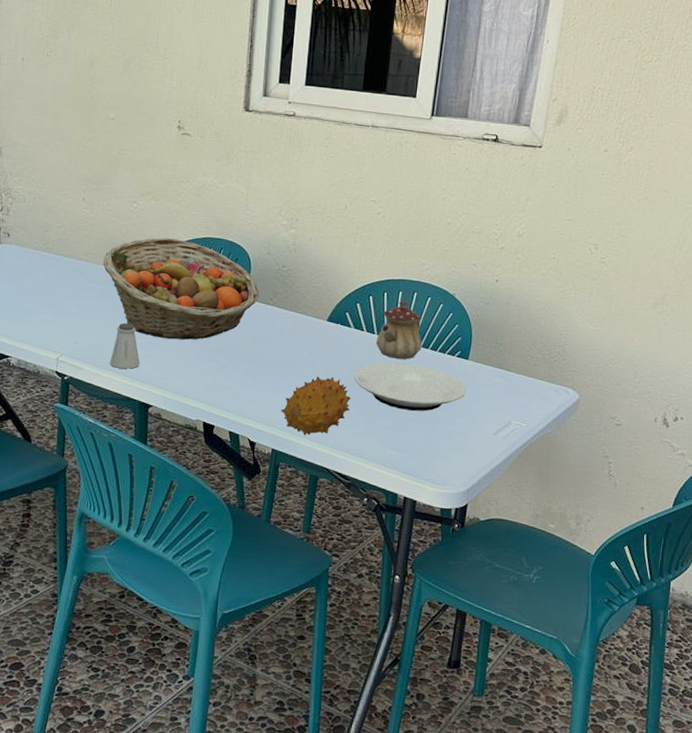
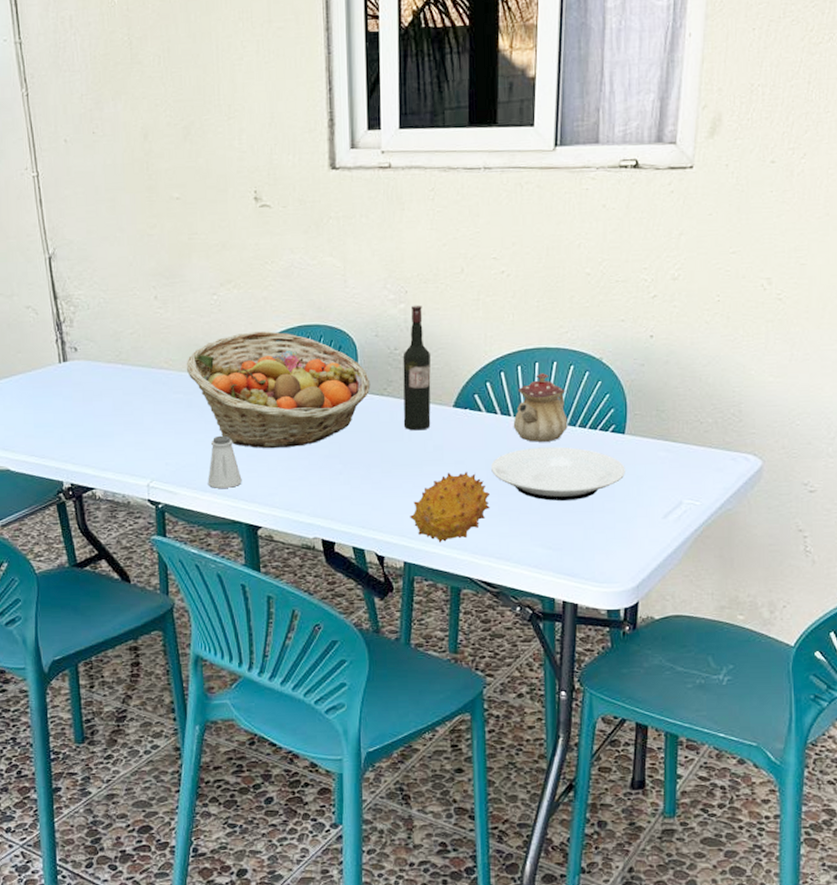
wine bottle: none [283,231,312,338] -> present [403,305,431,431]

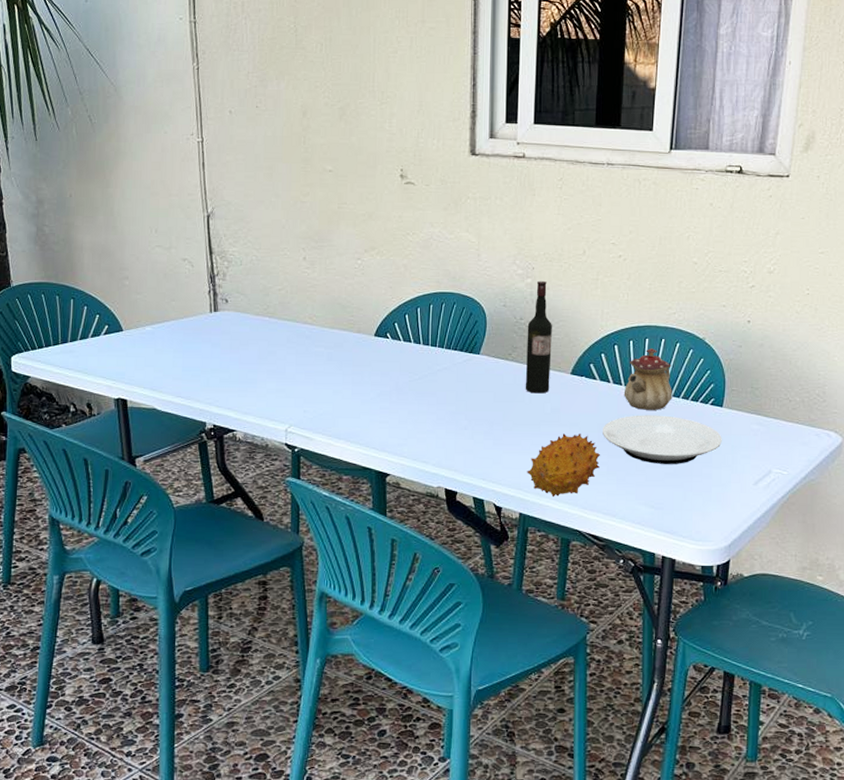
fruit basket: present [186,331,371,449] -> none [328,295,497,403]
saltshaker: present [208,435,242,488] -> none [342,388,374,437]

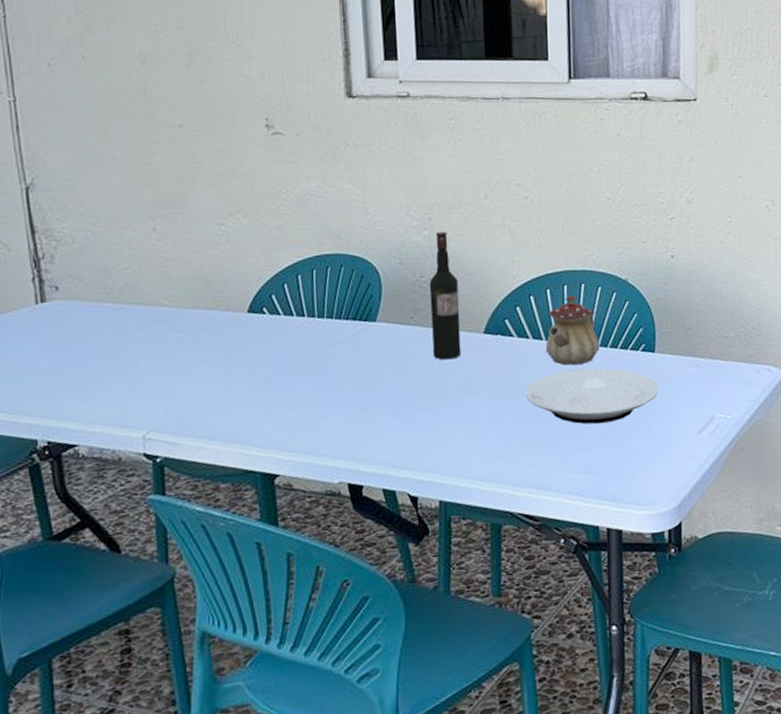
fruit: present [527,433,601,498] -> none [444,400,527,478]

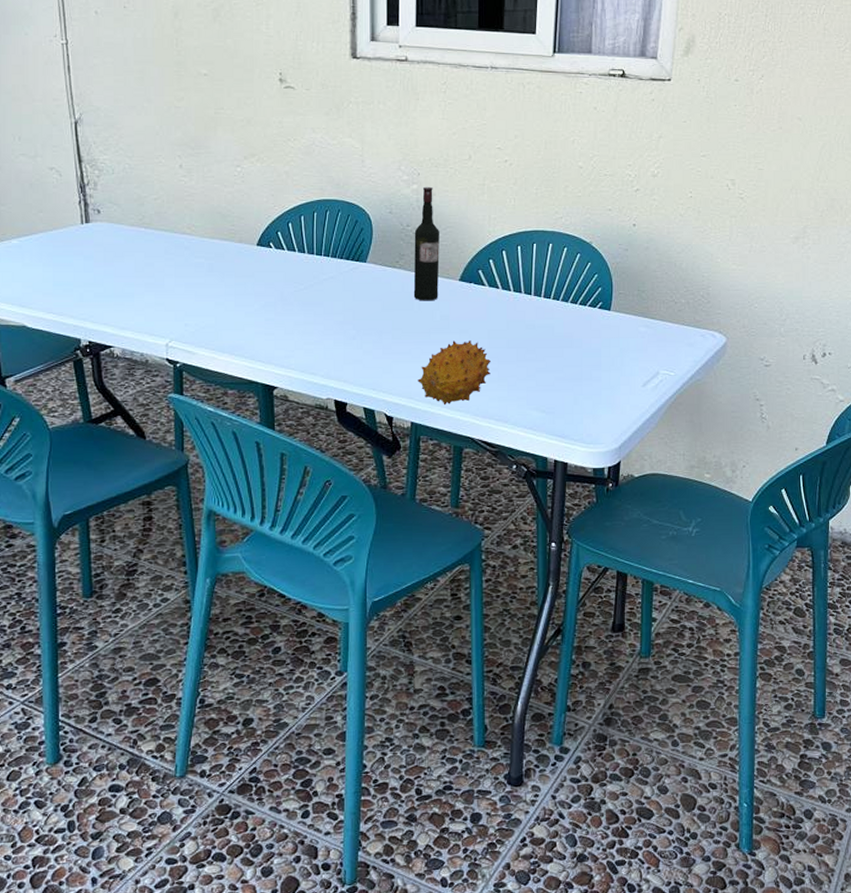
fruit: none [444,400,527,478] -> present [417,341,492,406]
plate: present [526,368,659,425] -> none [493,320,610,369]
teapot: present [545,295,600,365] -> none [512,253,561,315]

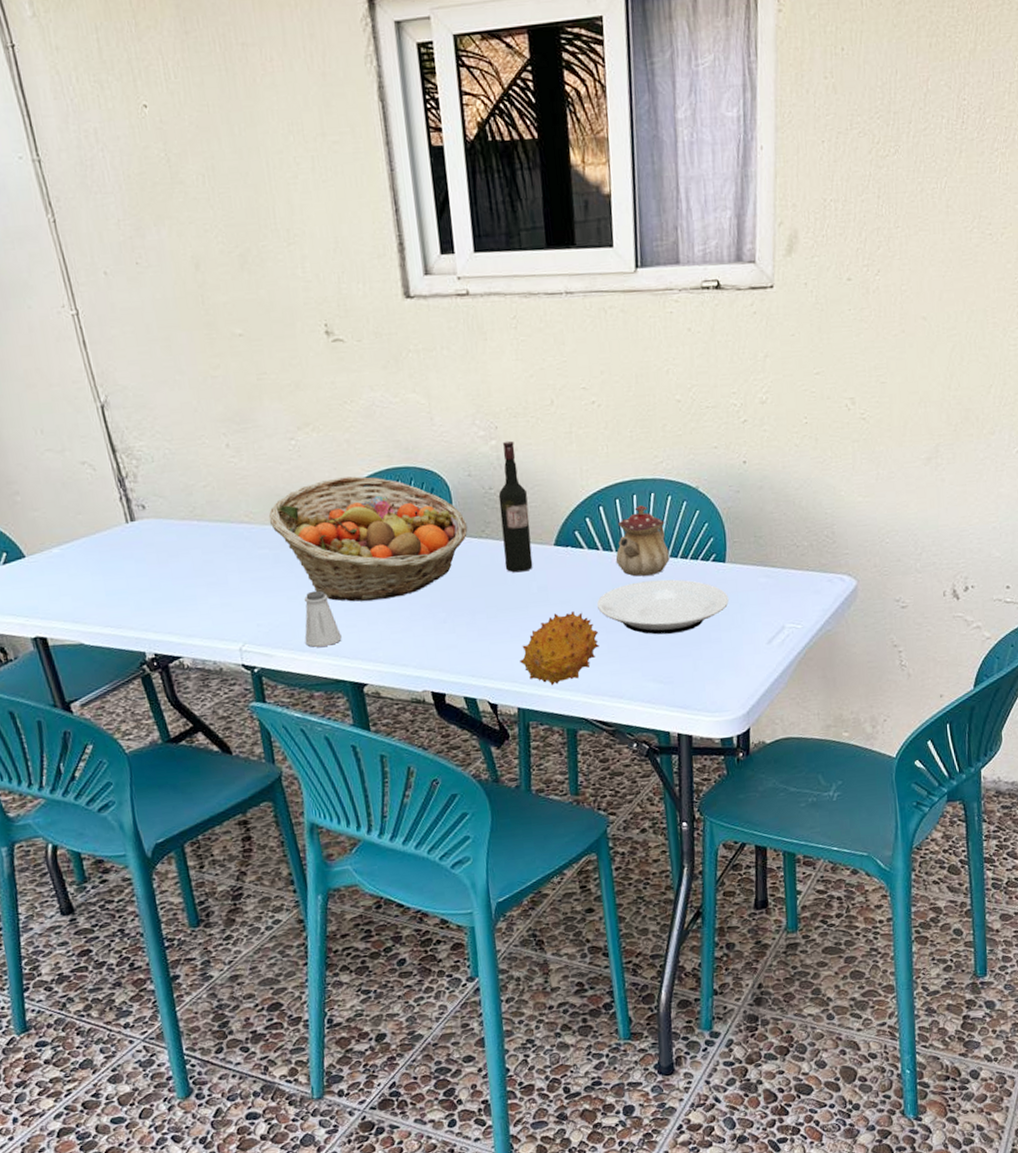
fruit basket: none [208,203,384,314] -> present [268,476,468,602]
saltshaker: none [226,299,260,349] -> present [304,590,342,647]
plate: none [493,320,610,369] -> present [597,579,729,635]
teapot: none [512,253,561,315] -> present [615,505,670,577]

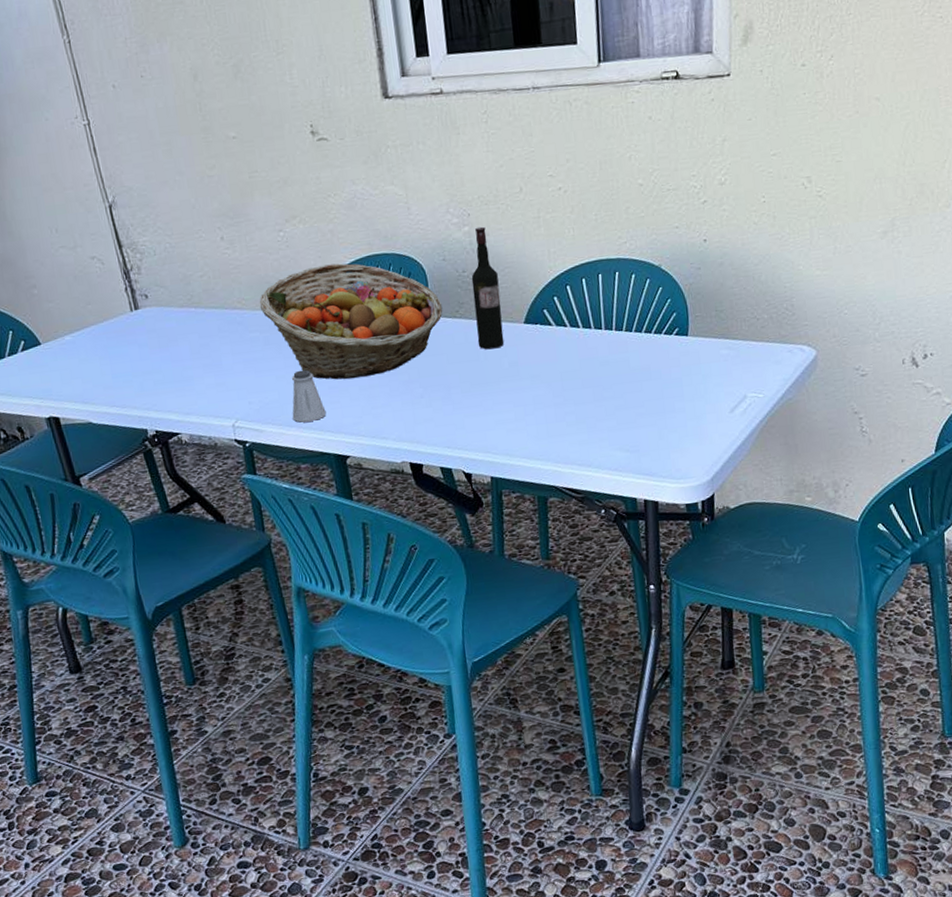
fruit: present [520,611,599,686] -> none [492,385,568,456]
plate: present [597,579,729,635] -> none [565,353,692,406]
teapot: present [615,505,670,577] -> none [582,284,634,351]

